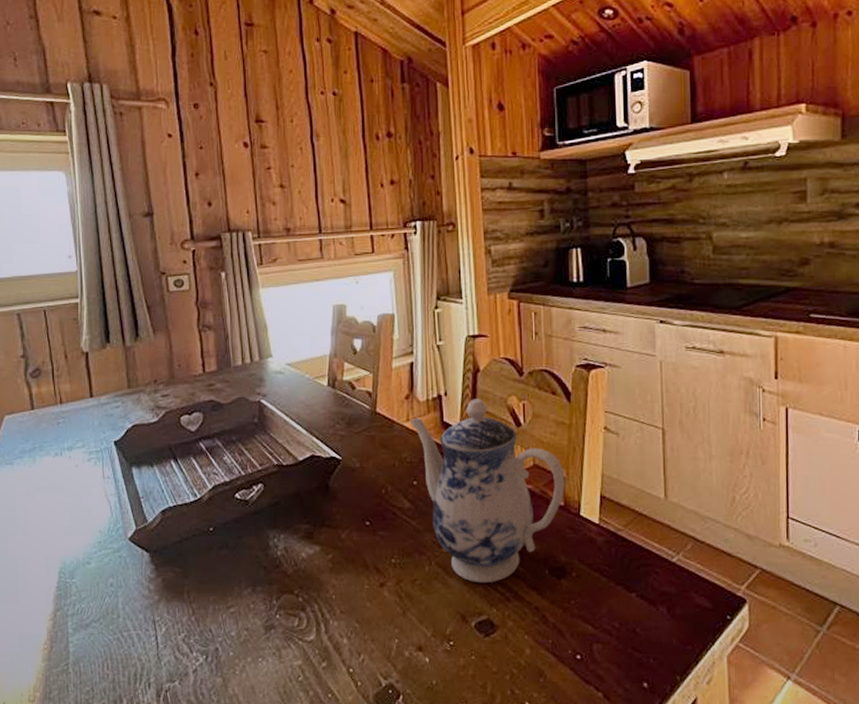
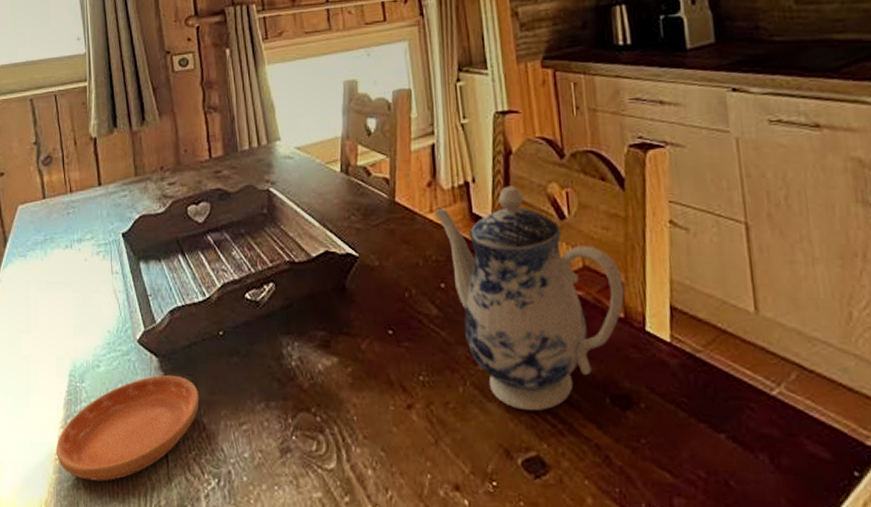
saucer: none [46,569,189,665] -> present [57,375,200,482]

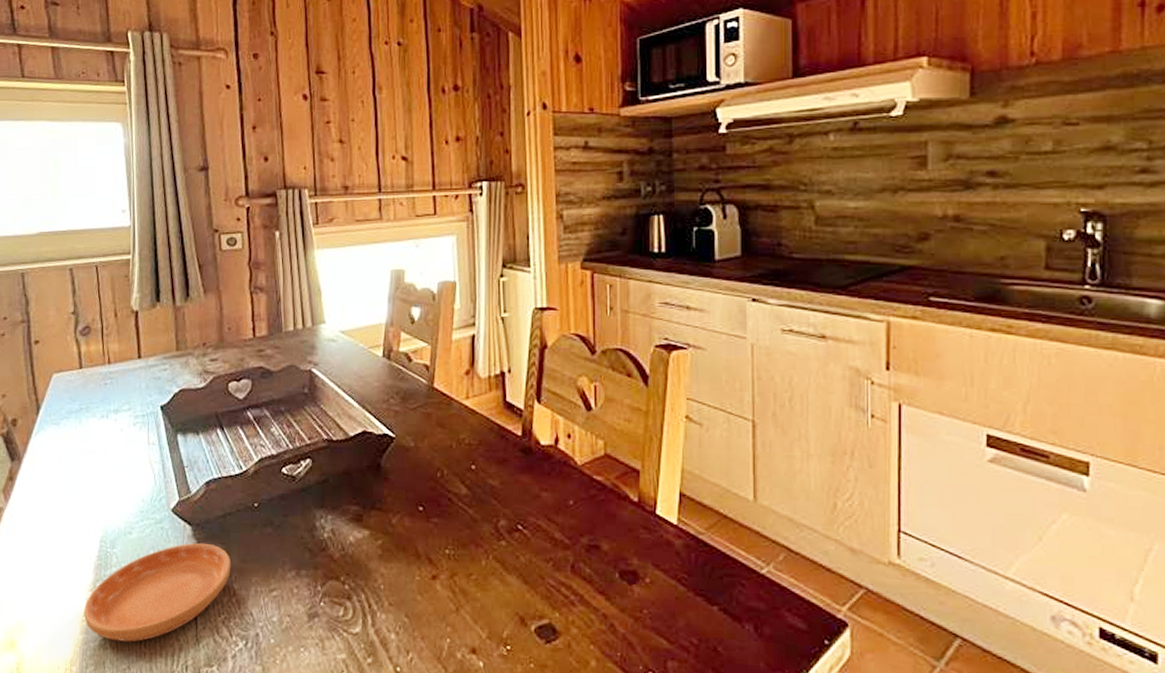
teapot: present [433,186,625,411] -> none [469,377,640,584]

